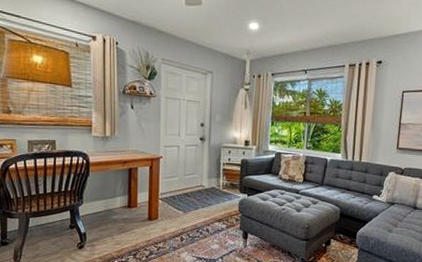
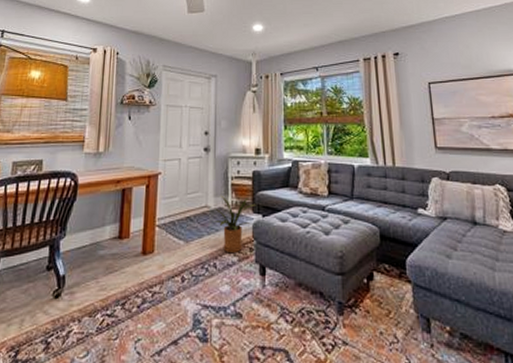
house plant: none [207,177,243,222] -> present [213,195,256,254]

